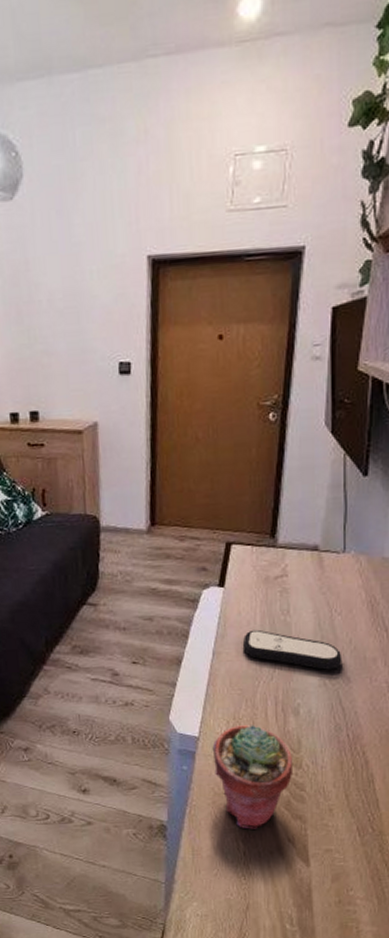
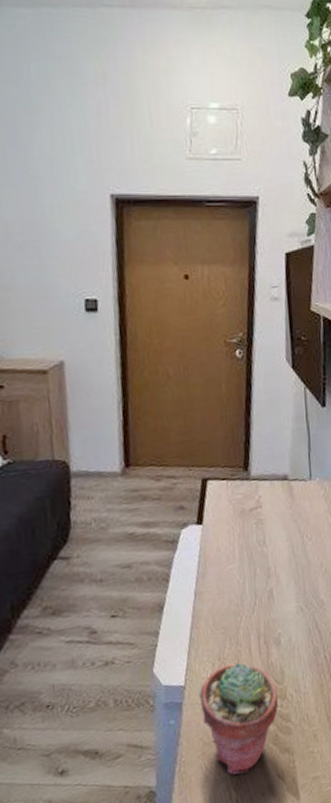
remote control: present [242,629,343,670] -> none [223,563,316,596]

